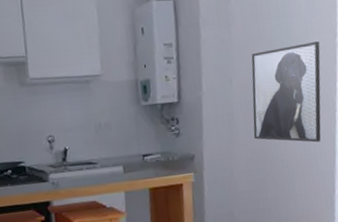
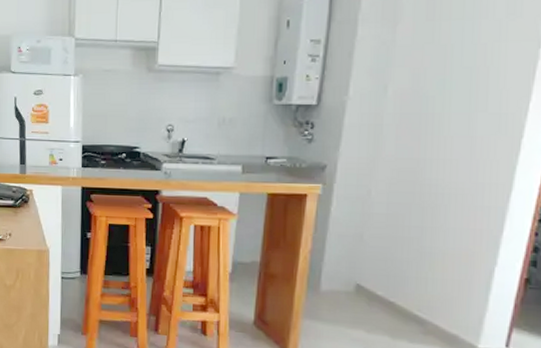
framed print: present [251,41,321,143] -> none [404,51,515,171]

